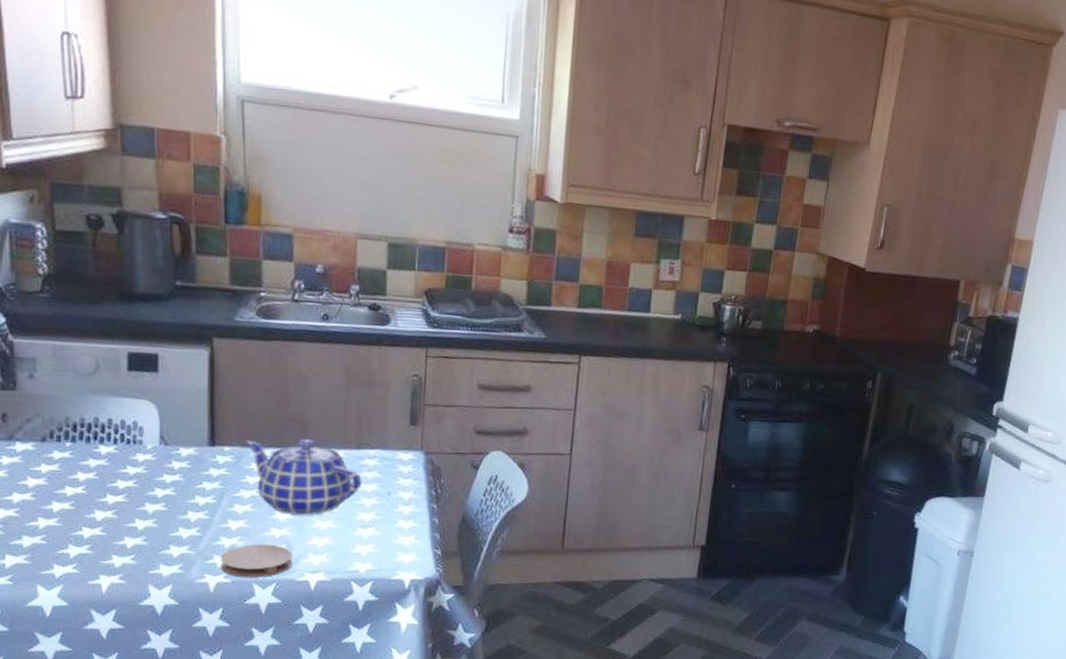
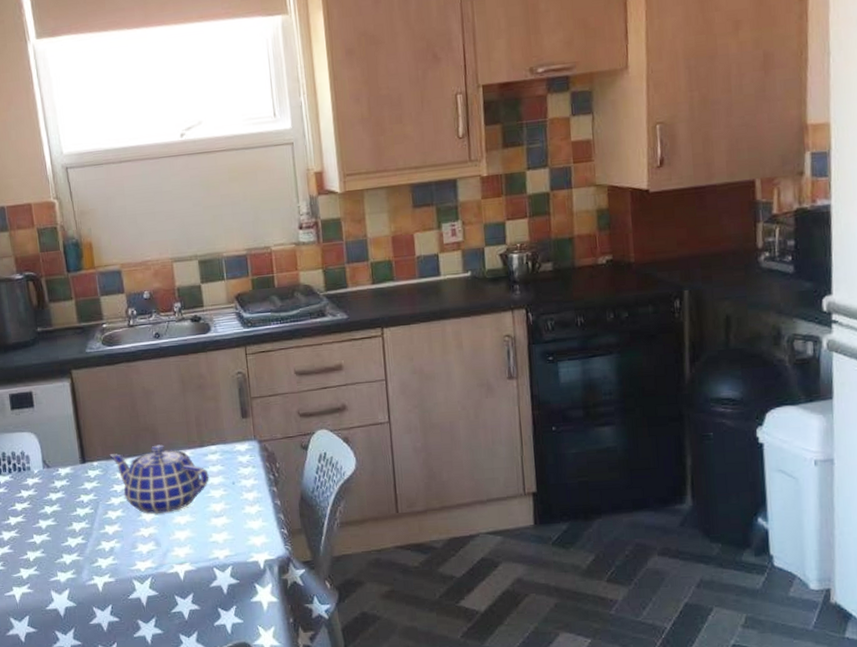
coaster: present [220,544,293,578] -> none [103,543,163,576]

